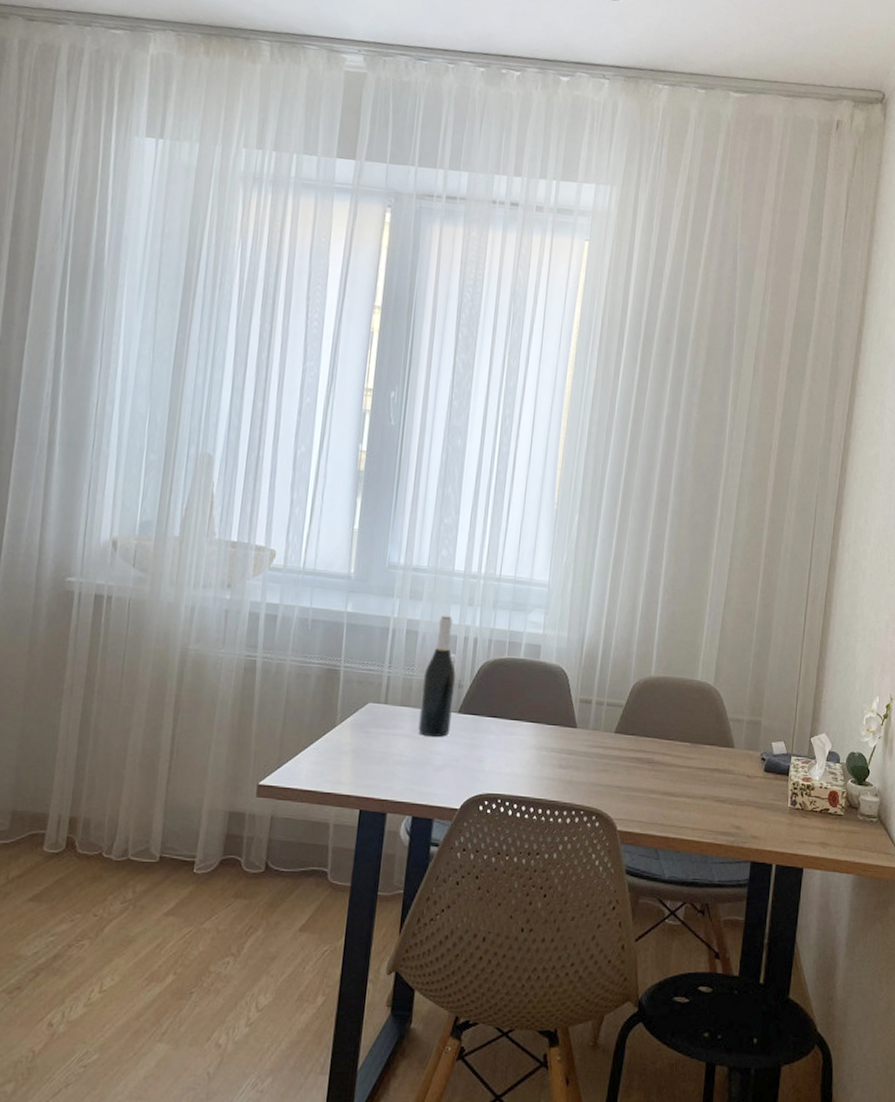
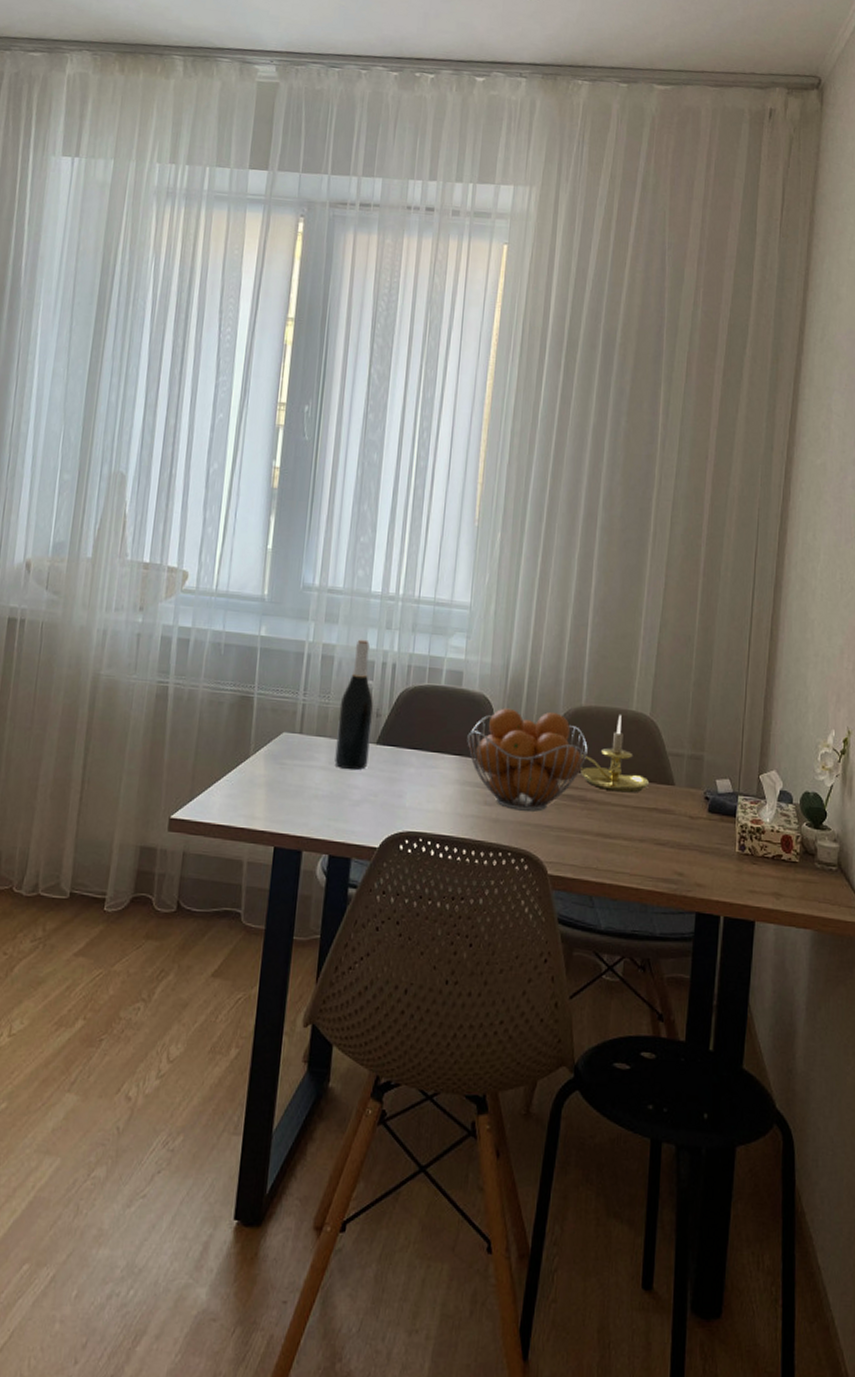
fruit basket: none [544,678,656,773] -> present [467,708,588,812]
candle holder: none [649,684,711,755] -> present [580,715,649,793]

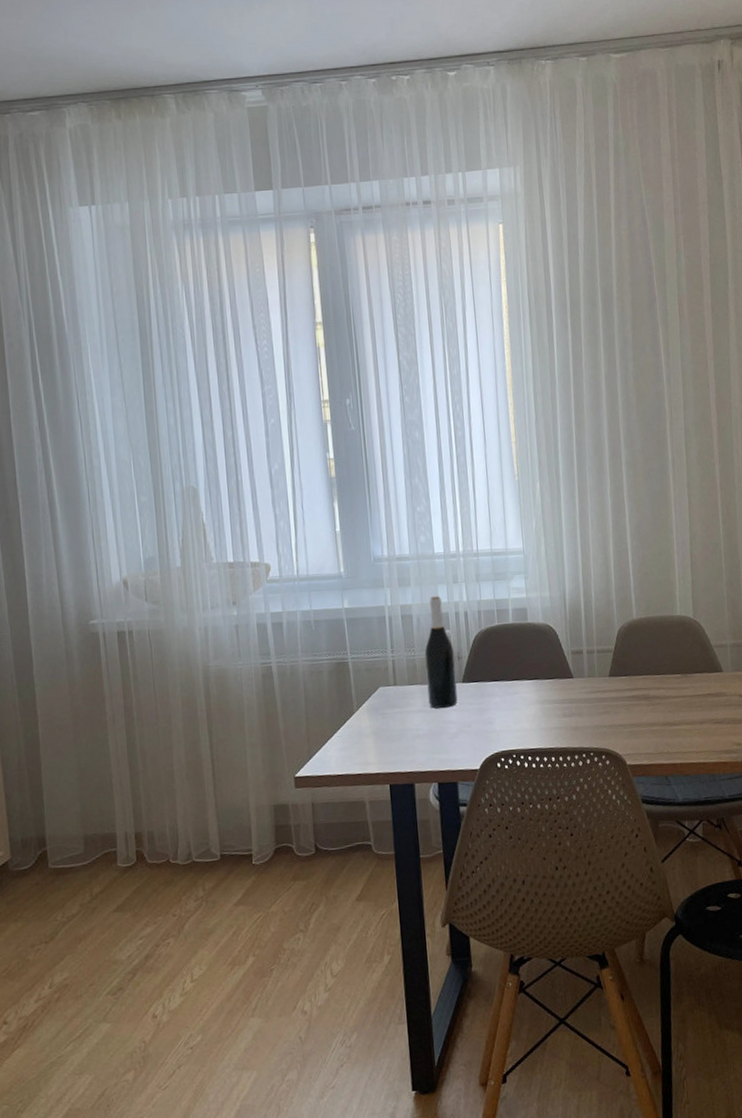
fruit basket: present [467,708,588,812] -> none [539,628,645,717]
candle holder: present [580,715,649,793] -> none [639,621,701,686]

